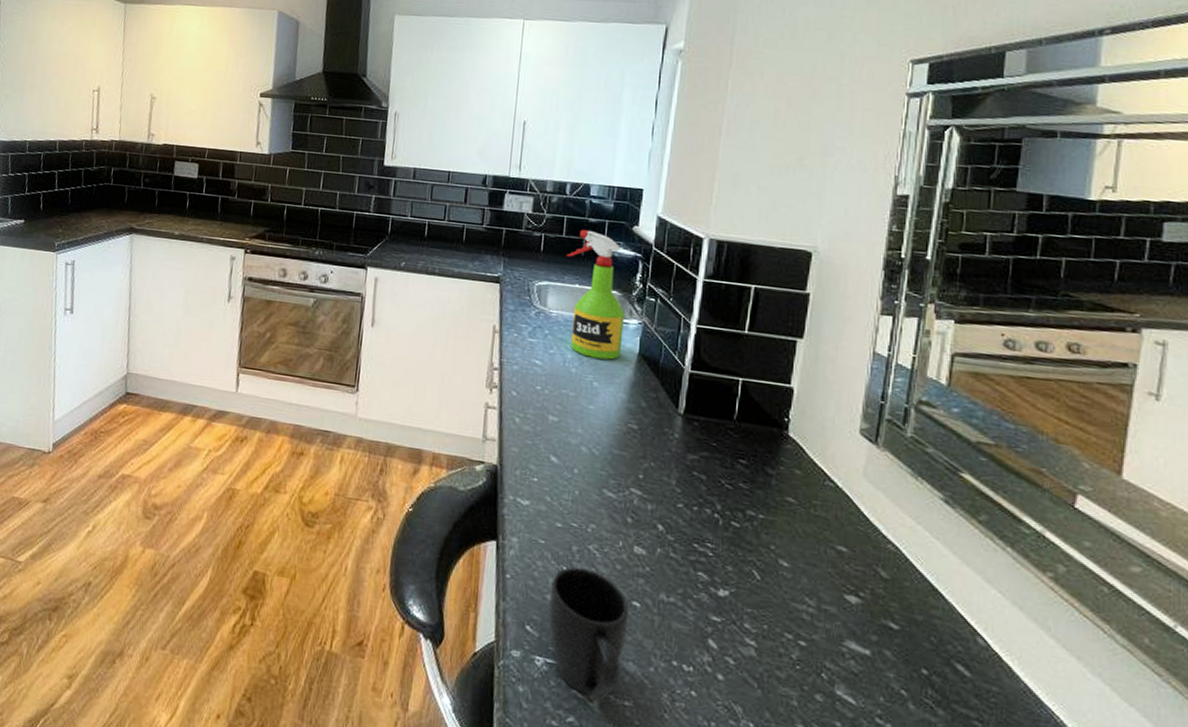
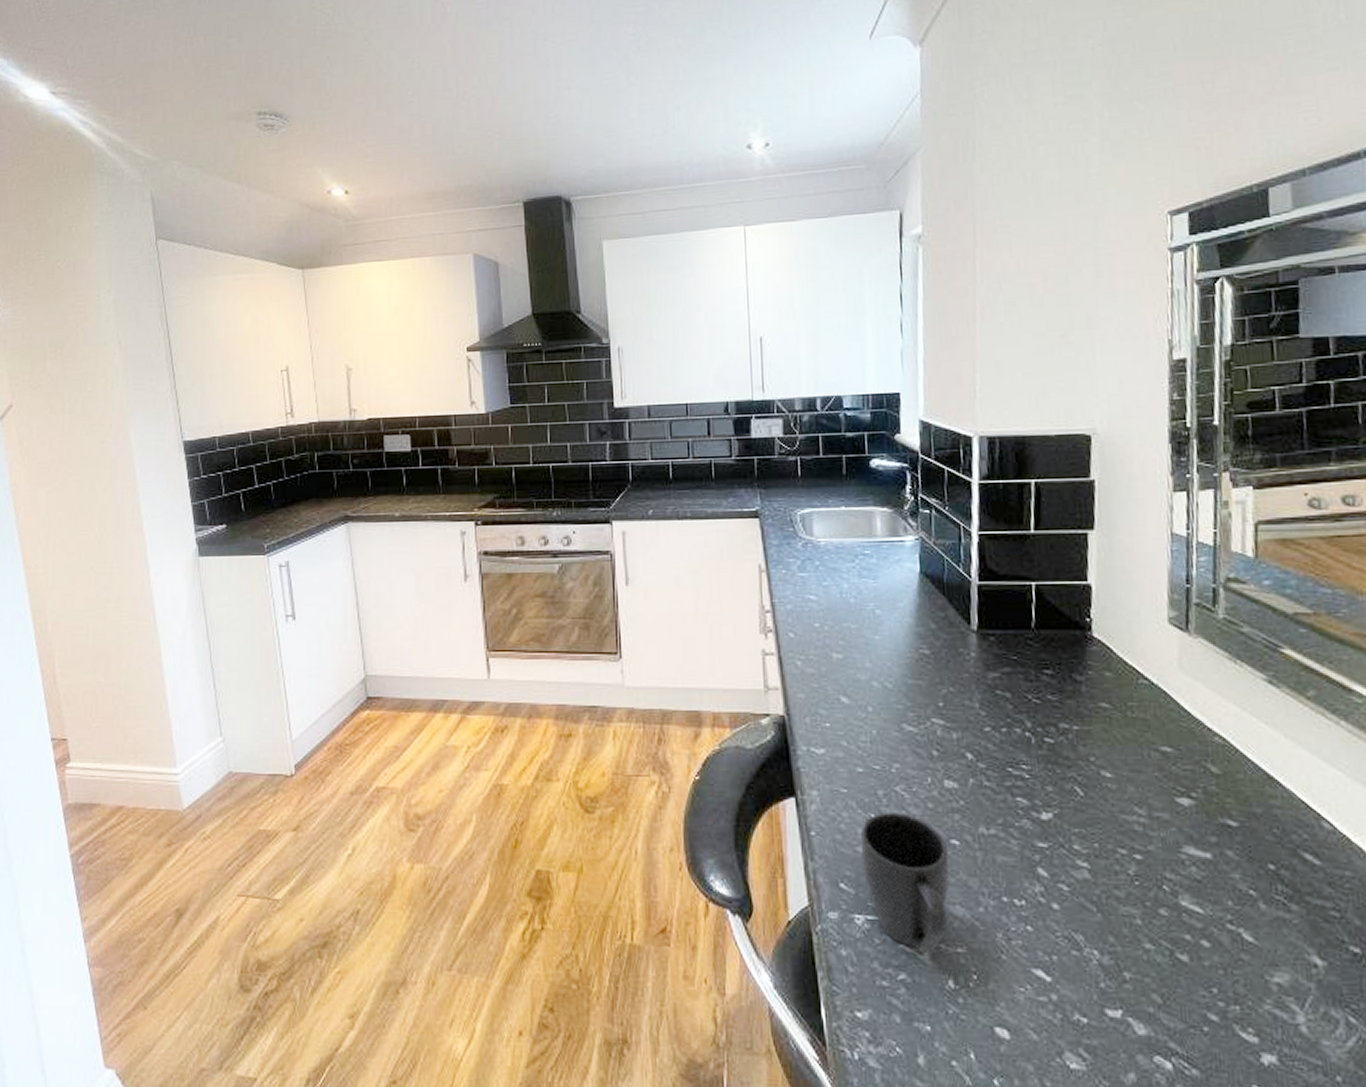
spray bottle: present [566,229,625,360] -> none [826,445,901,584]

